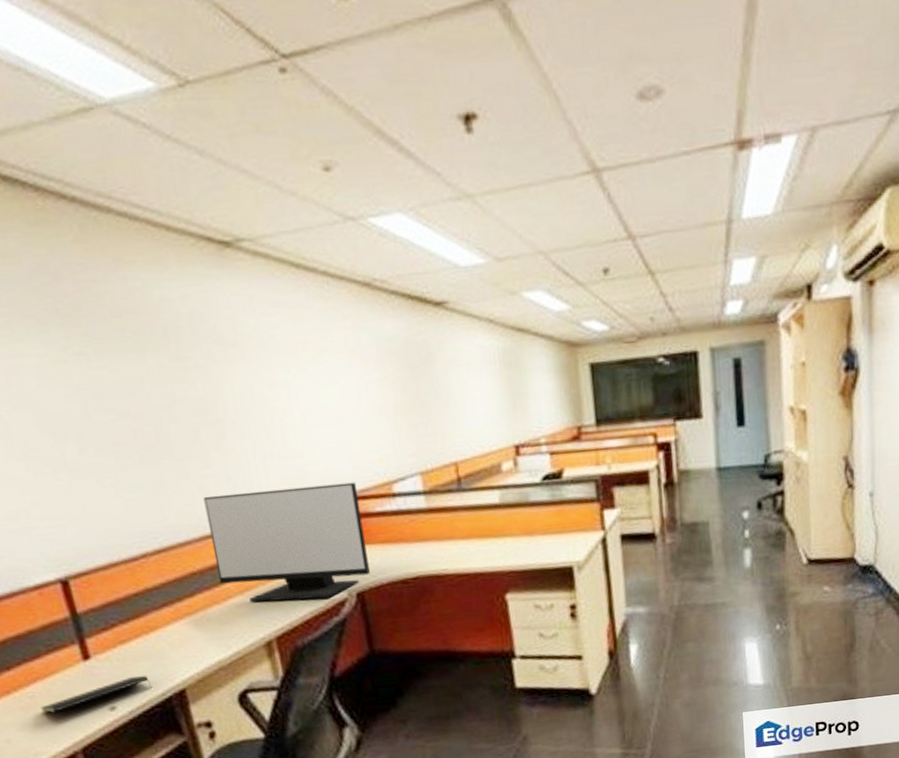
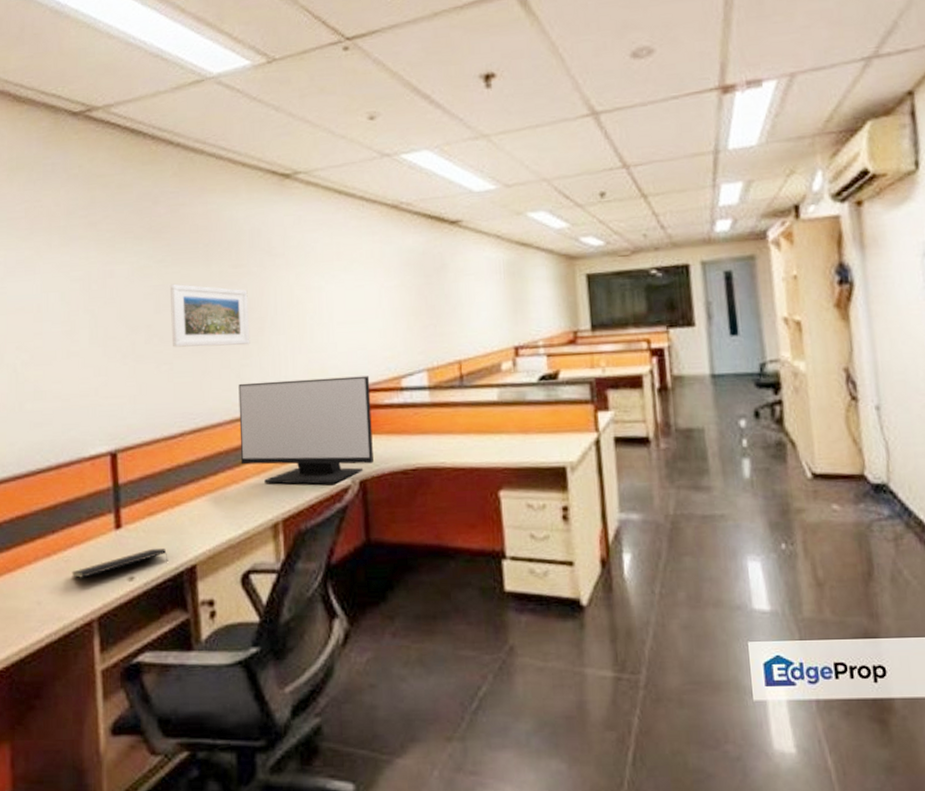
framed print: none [96,381,211,458] -> present [169,283,250,347]

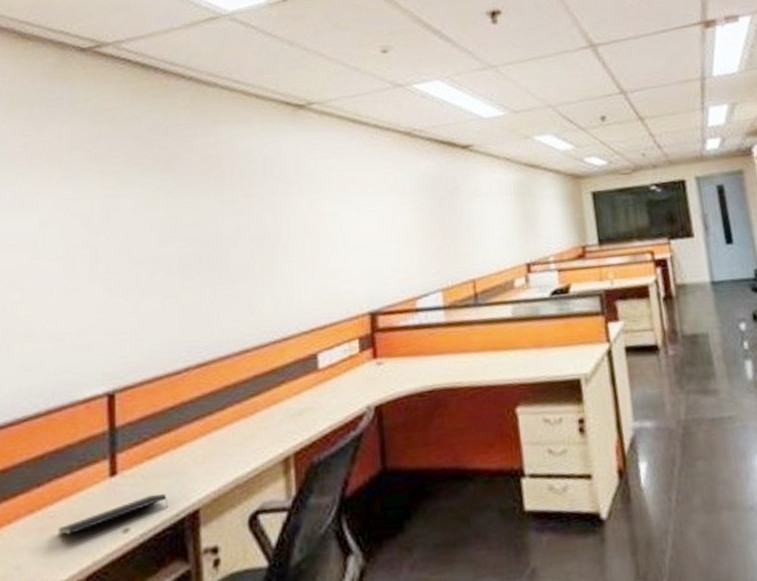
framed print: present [169,283,250,347] -> none [178,214,262,279]
monitor: present [238,375,374,485] -> none [249,298,389,416]

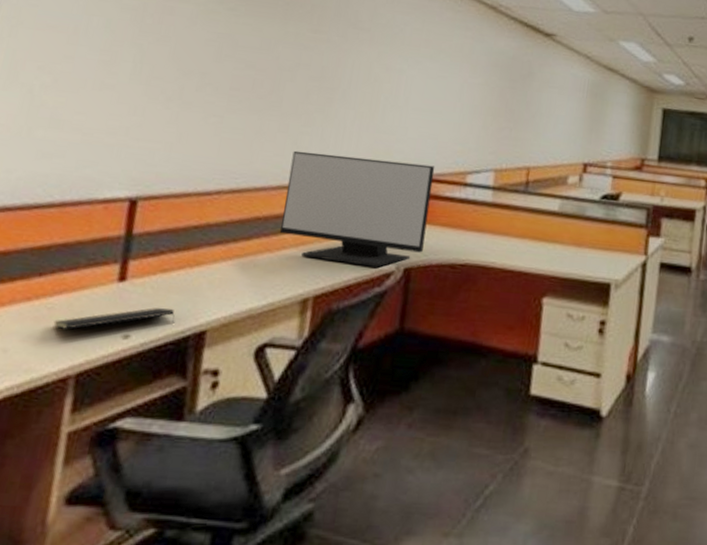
monitor: none [249,298,389,416] -> present [279,150,435,268]

